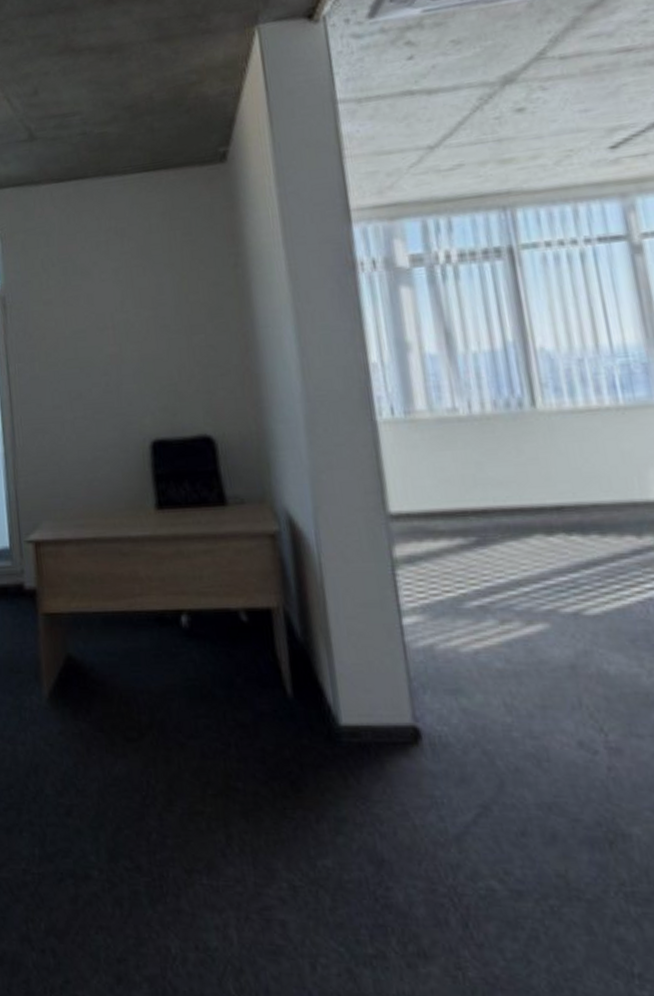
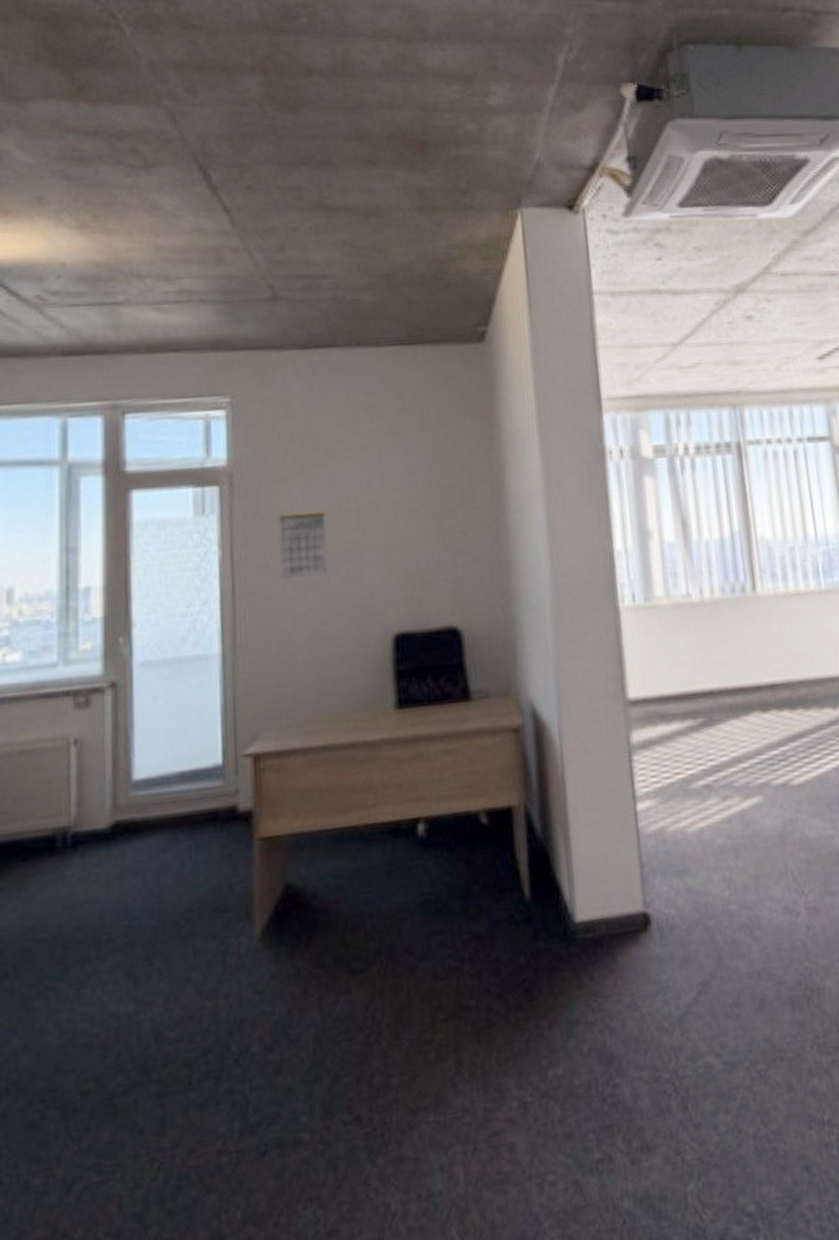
calendar: none [44,328,89,389] -> present [278,511,327,579]

